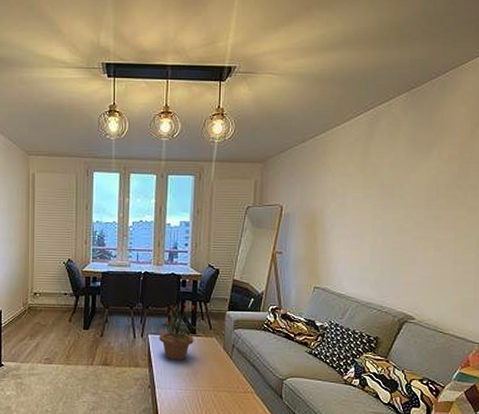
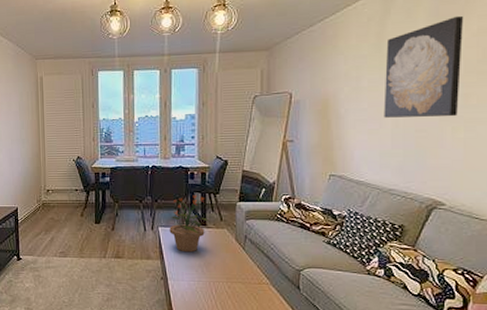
wall art: none [365,143,438,237] -> present [384,15,464,118]

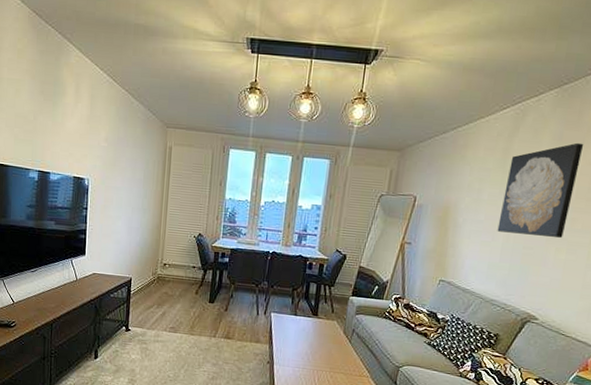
potted plant: present [169,195,210,253] -> none [281,285,321,341]

